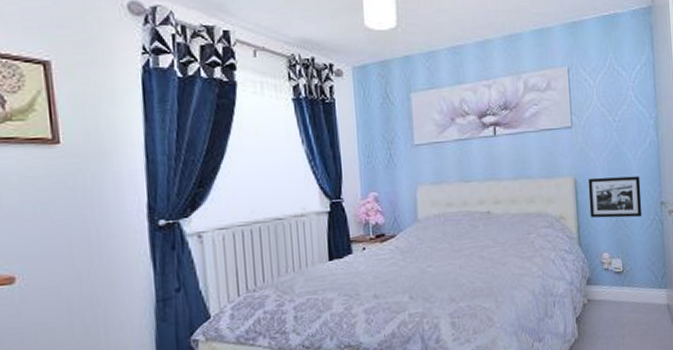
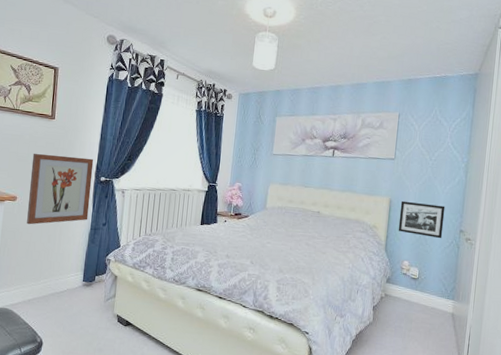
wall art: none [30,194,149,317] -> present [27,153,94,225]

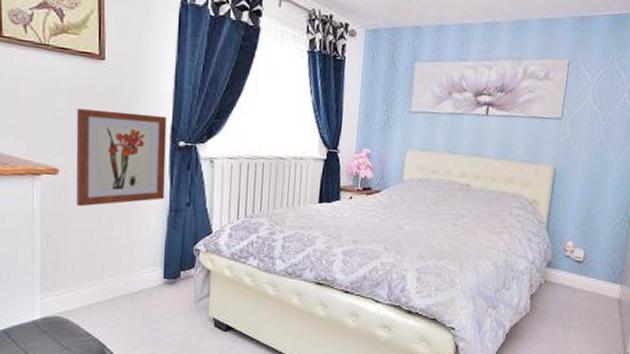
picture frame: present [398,200,445,239] -> none [562,170,618,215]

